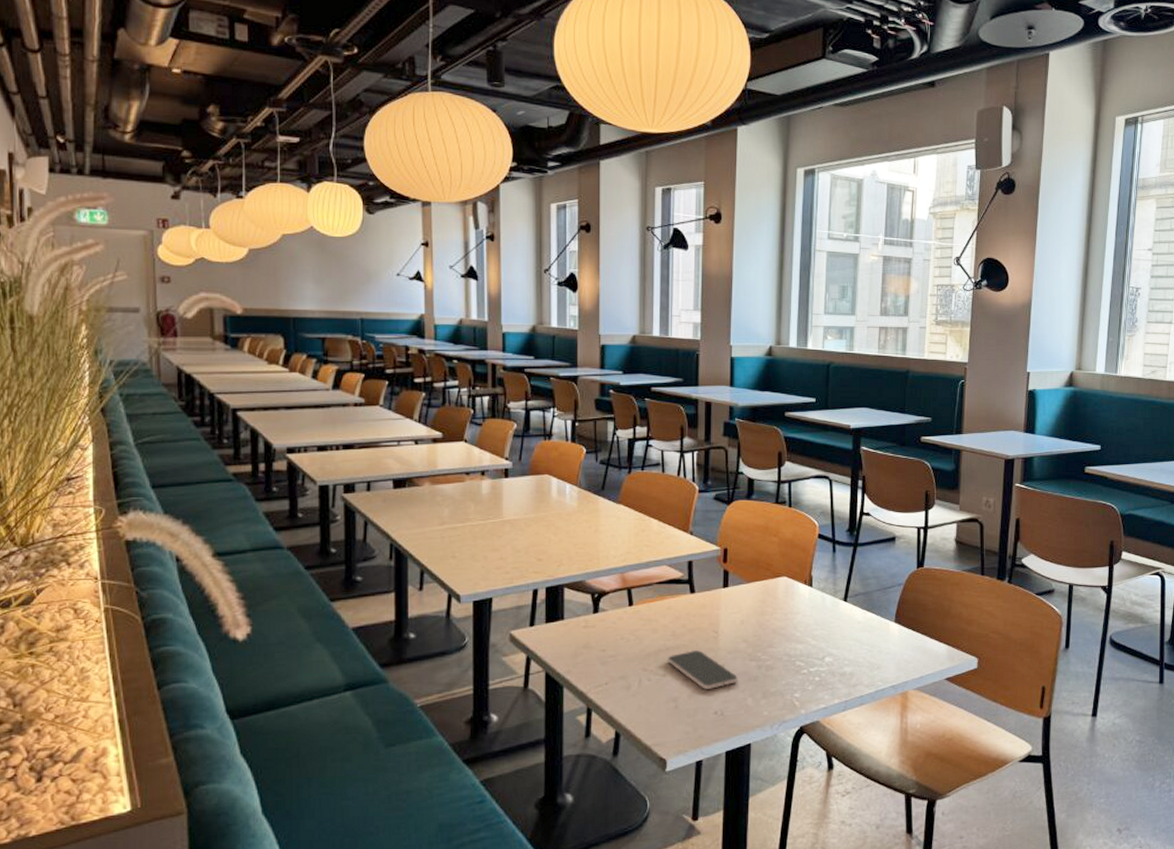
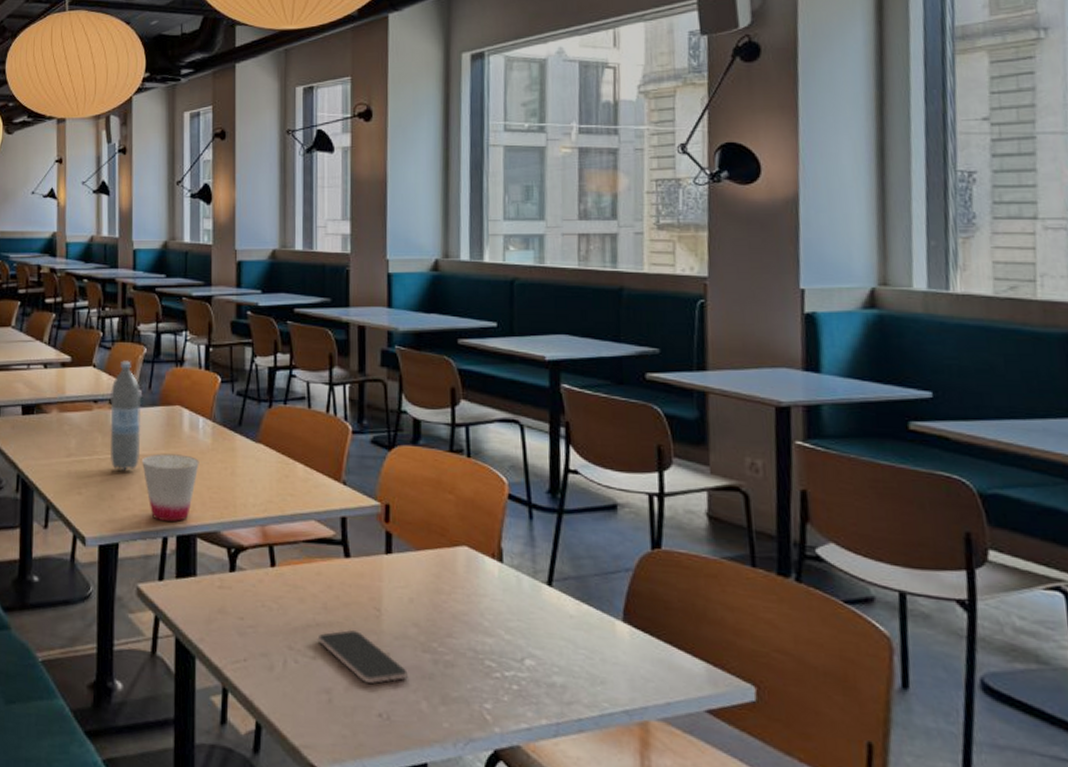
water bottle: none [482,435,512,534] -> present [110,360,142,471]
cup: none [513,517,566,575] -> present [142,453,199,522]

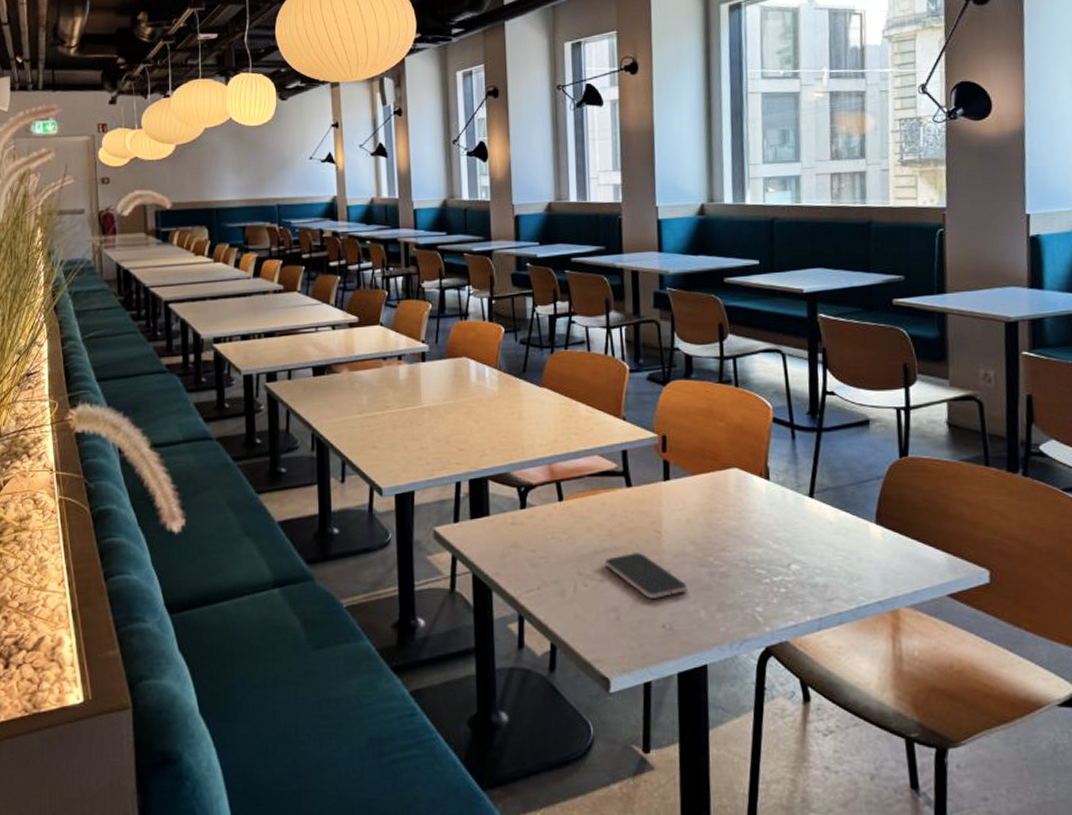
water bottle: present [110,360,142,471] -> none [399,317,431,423]
cup: present [142,453,199,522] -> none [433,403,488,467]

